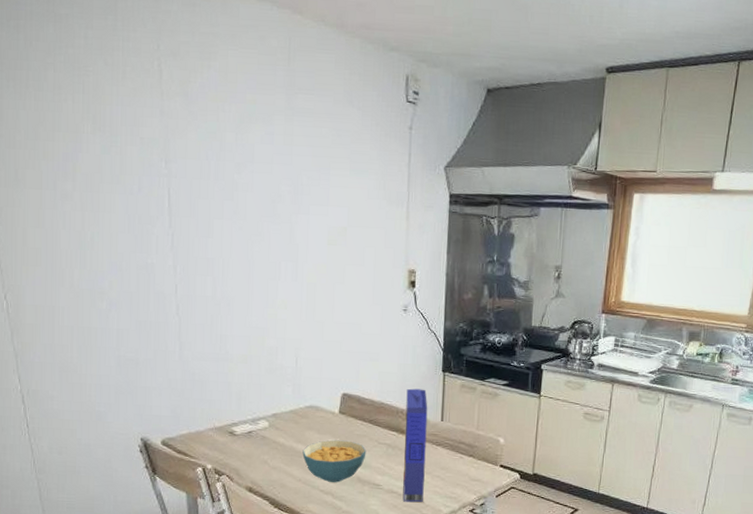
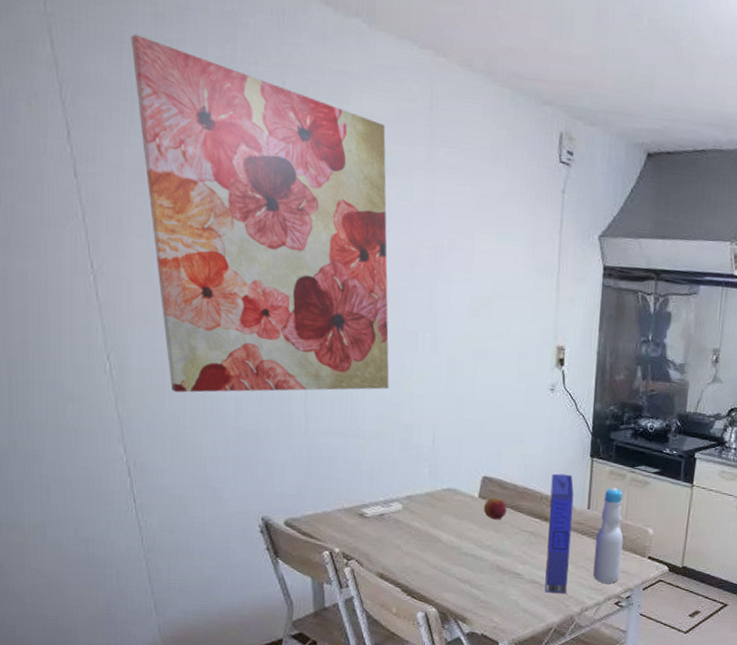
wall art: none [26,11,255,326] -> present [130,33,389,393]
cereal bowl: present [302,440,367,483] -> none [438,525,508,571]
fruit: none [343,413,366,434] -> present [483,498,507,520]
bottle: none [447,399,476,492] -> present [592,487,624,584]

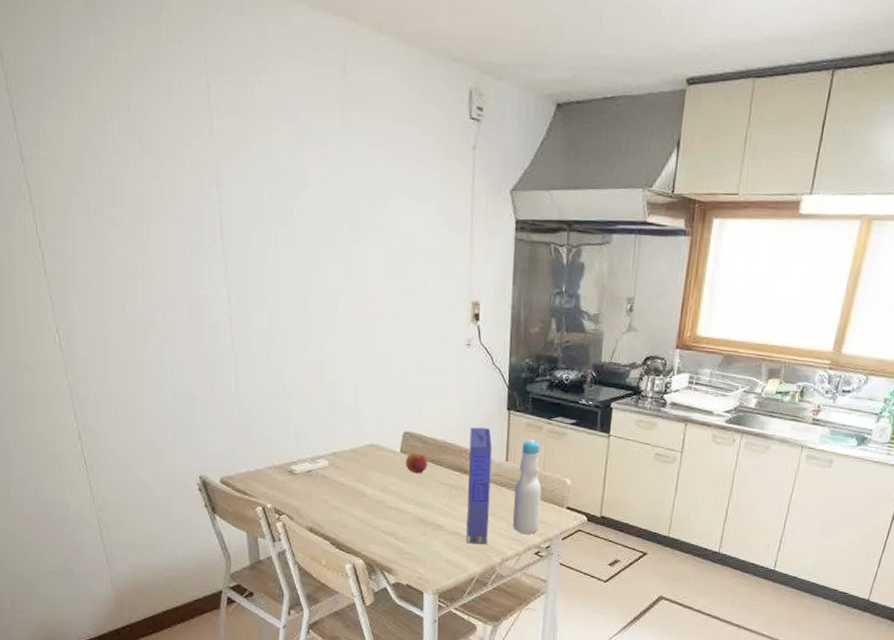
wall art: present [130,33,389,393] -> none [66,22,313,360]

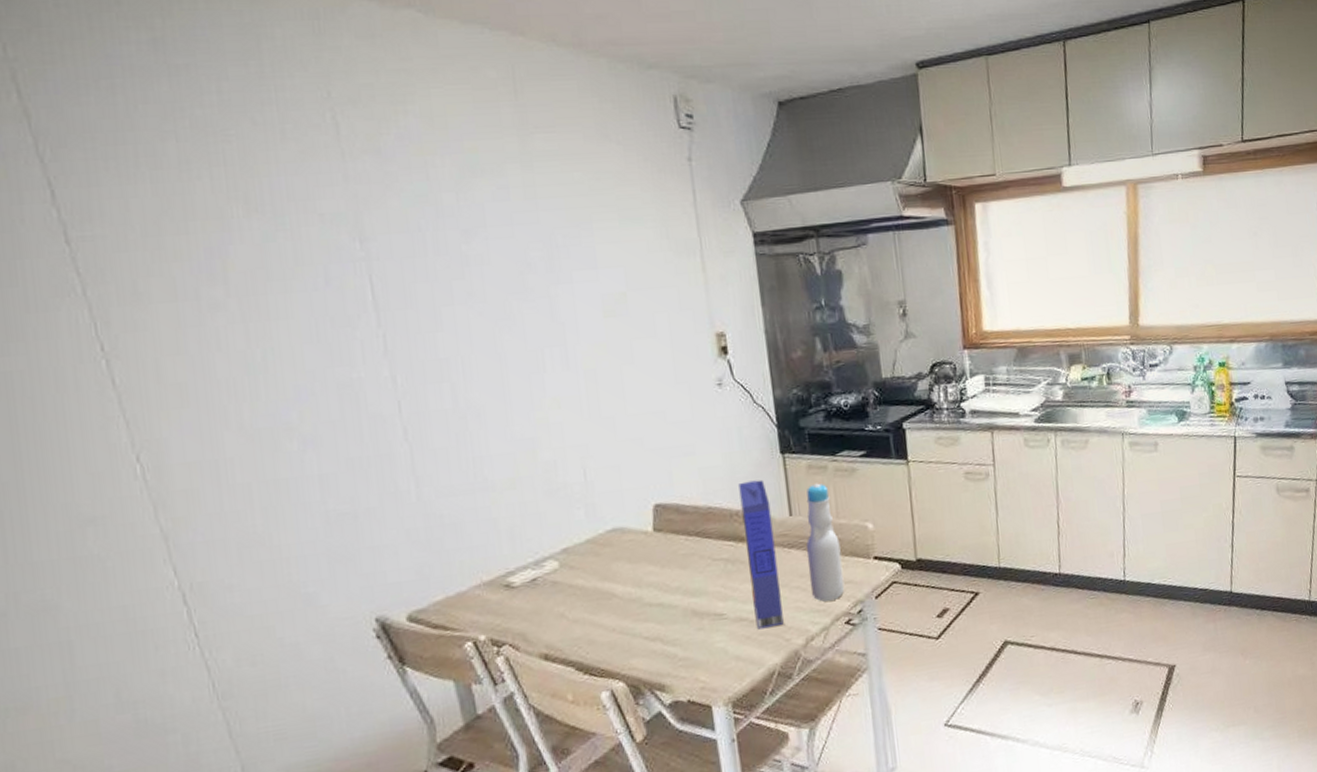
fruit: present [405,452,428,474] -> none [661,527,692,555]

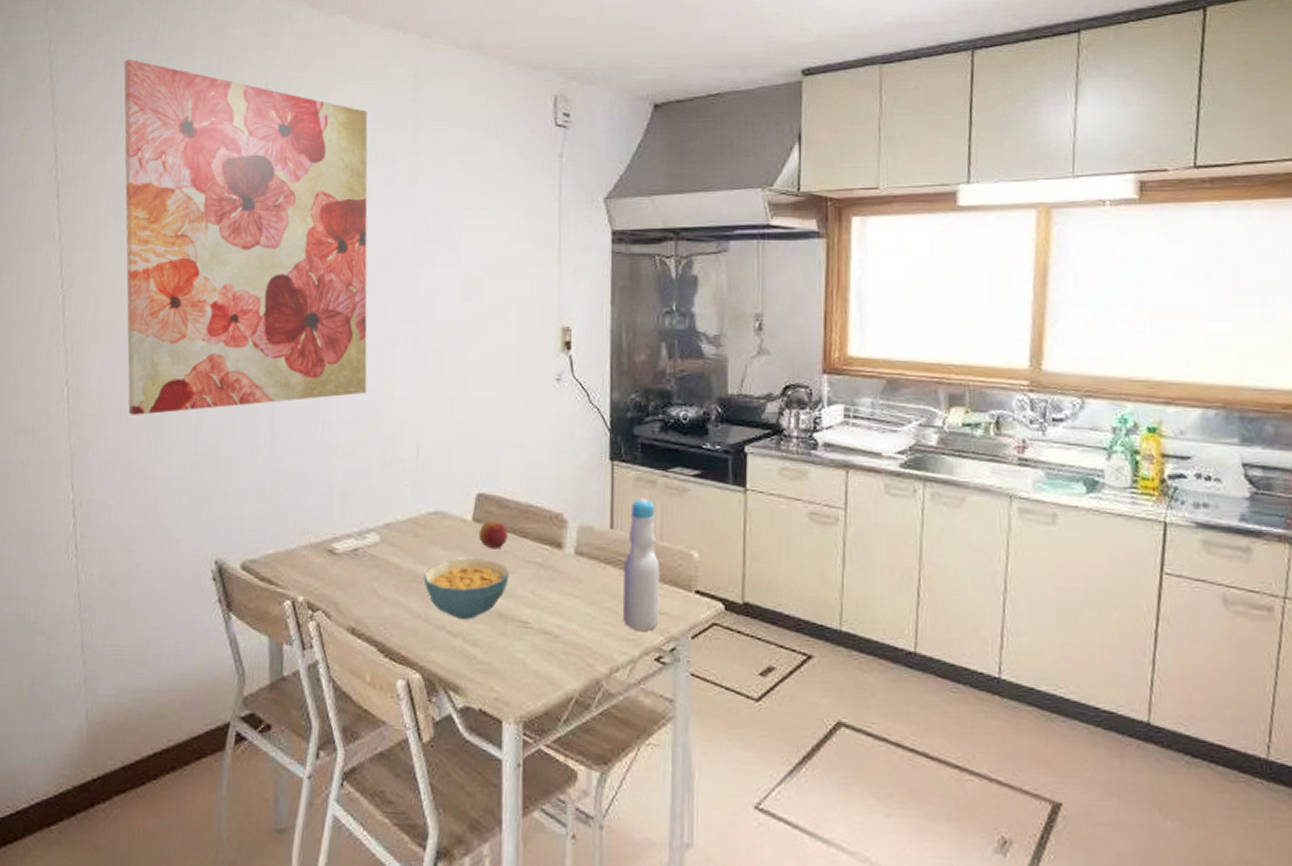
wall art: none [123,65,517,484] -> present [123,58,368,415]
cereal bowl: none [611,564,699,625] -> present [423,558,510,619]
fruit: none [661,527,692,555] -> present [478,520,508,550]
cereal box: present [738,479,784,630] -> none [560,484,592,648]

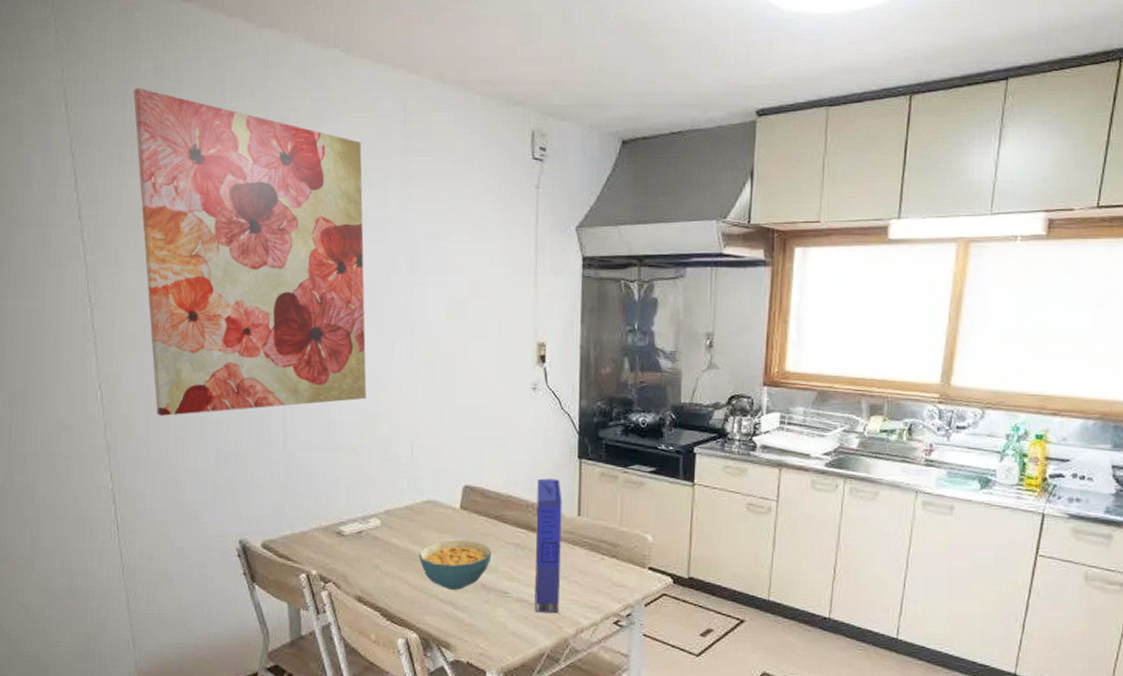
fruit: present [478,520,508,550] -> none [465,508,491,533]
cereal box: none [560,484,592,648] -> present [534,478,562,613]
bottle: present [622,498,660,631] -> none [587,490,619,600]

